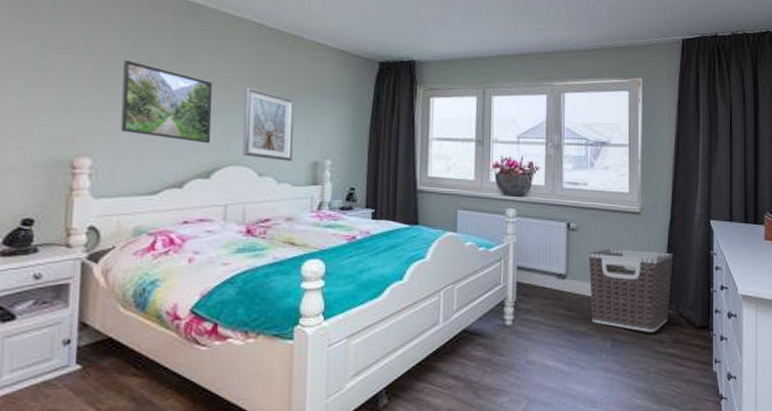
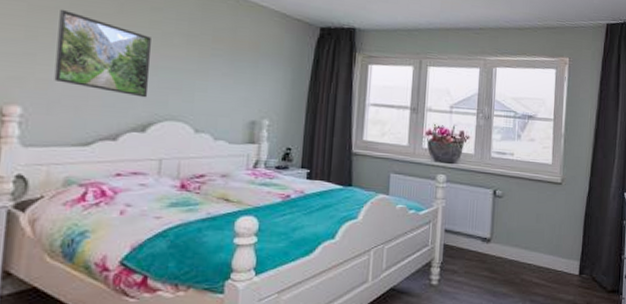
picture frame: present [242,87,295,161] -> none [179,43,235,120]
clothes hamper: present [588,249,673,332] -> none [511,215,590,294]

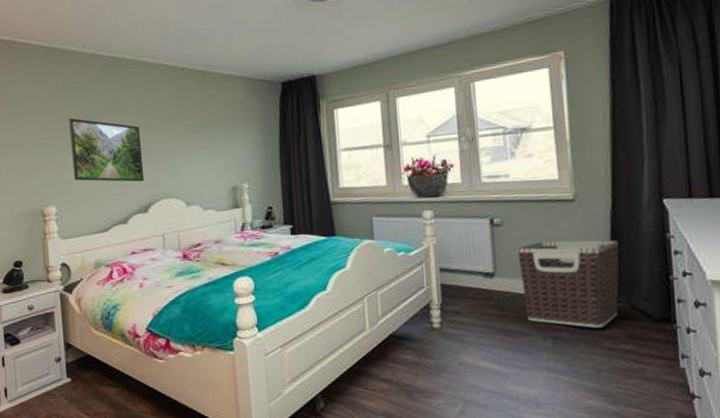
clothes hamper: none [511,215,590,294] -> present [517,240,620,328]

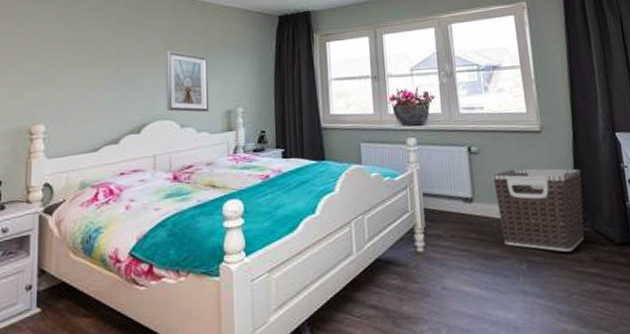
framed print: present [69,117,145,182] -> none [67,38,140,103]
picture frame: none [166,125,214,190] -> present [165,50,209,112]

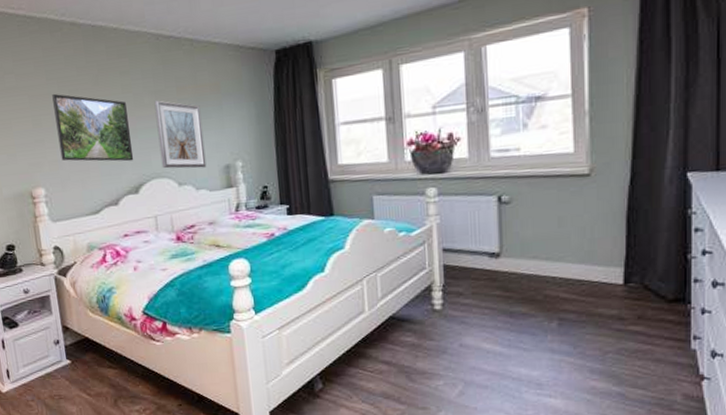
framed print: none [67,38,140,103] -> present [52,93,134,162]
clothes hamper: present [493,168,585,252] -> none [525,217,636,309]

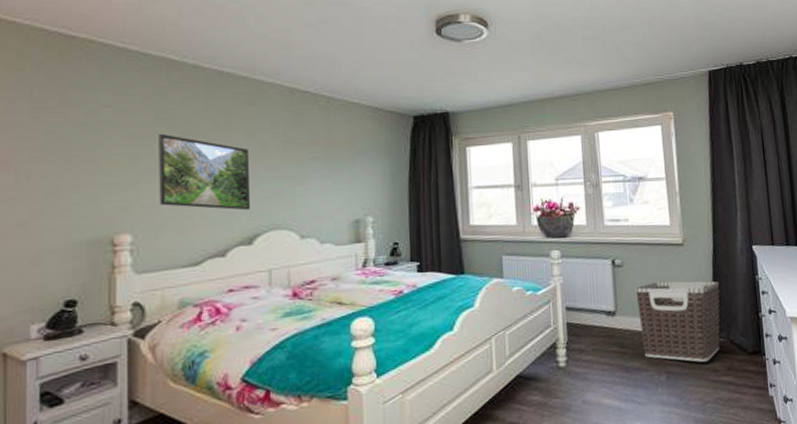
picture frame: present [154,100,207,169] -> none [281,151,334,222]
clothes hamper: none [525,217,636,309] -> present [635,281,720,362]

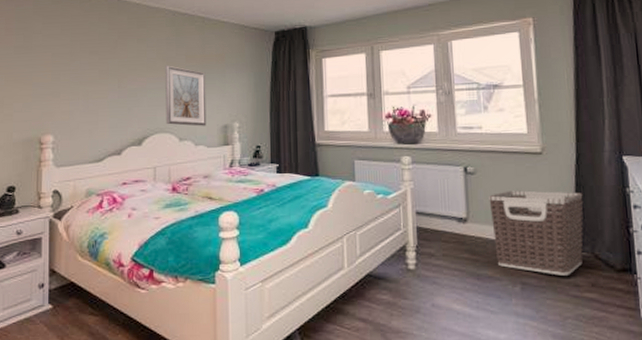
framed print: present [159,133,251,211] -> none [73,53,141,116]
picture frame: none [281,151,334,222] -> present [165,65,207,126]

